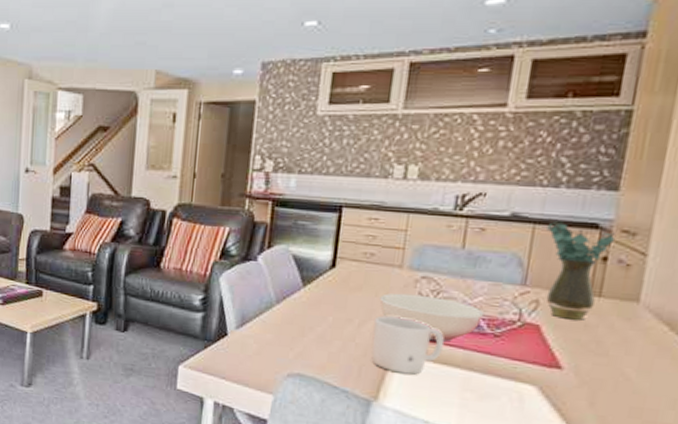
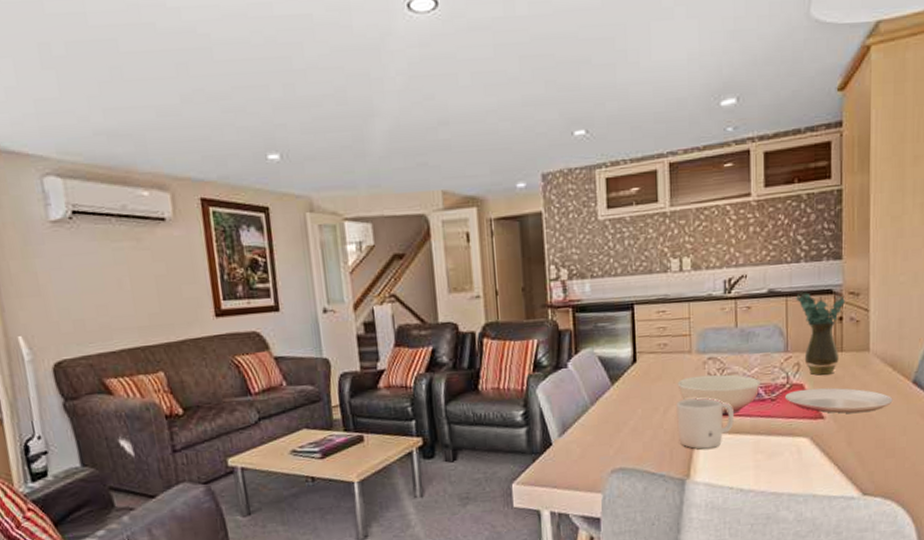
plate: none [512,330,664,373] -> present [784,387,893,414]

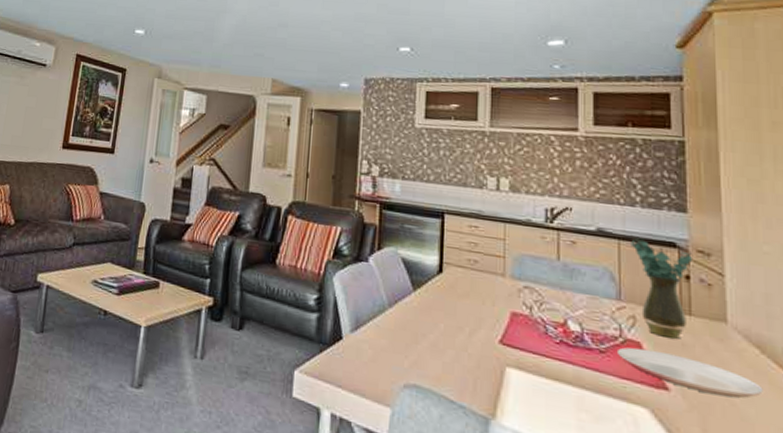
mug: present [676,397,735,449] -> none [484,325,554,391]
bowl: present [677,374,761,415] -> none [487,302,587,356]

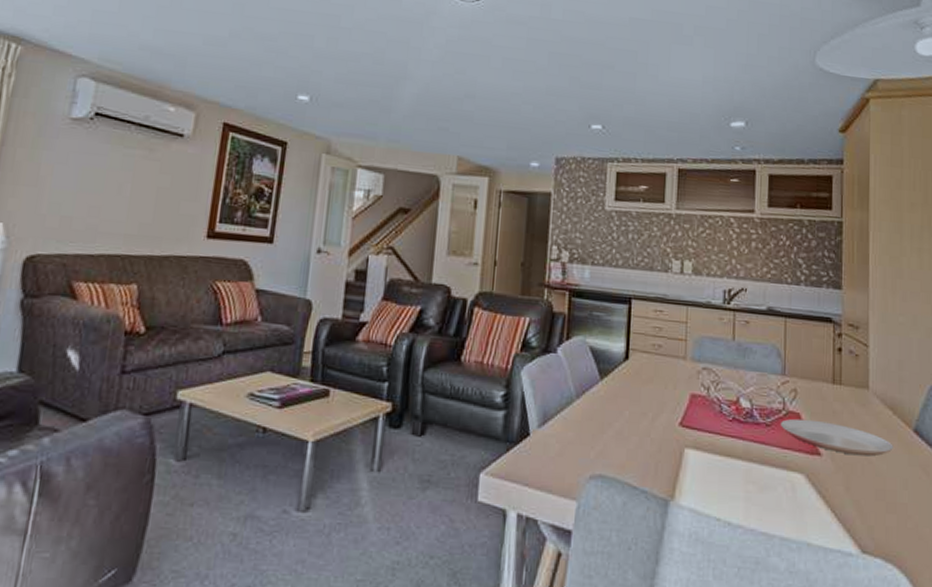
vase: present [631,234,692,339] -> none [795,312,844,407]

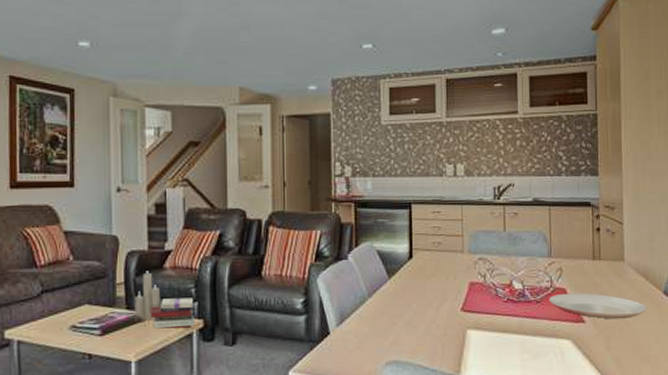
candle: none [316,341,350,399] -> present [133,271,161,323]
books: none [334,374,385,411] -> present [149,297,194,329]

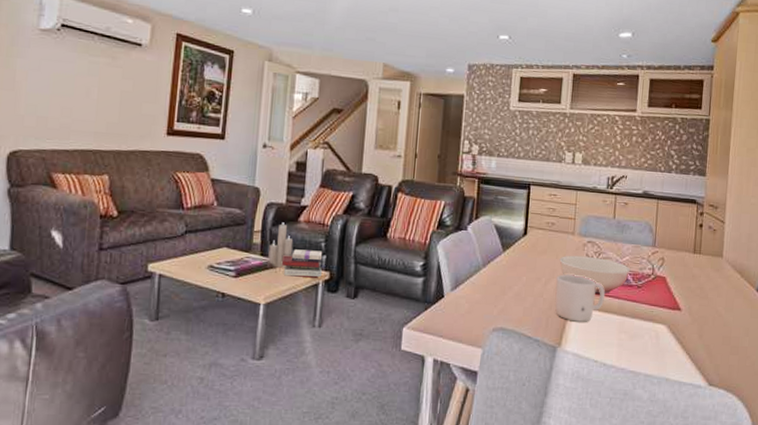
mug: none [449,296,503,346] -> present [554,274,606,322]
bowl: none [450,274,527,313] -> present [559,255,631,294]
plate: present [548,293,646,319] -> none [649,281,740,311]

